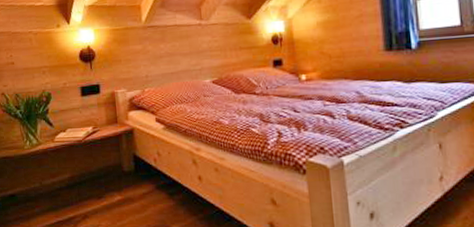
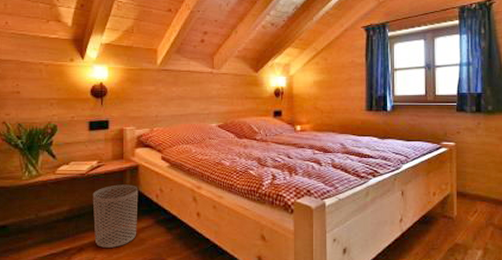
waste bin: none [91,149,138,215] -> present [92,184,139,248]

